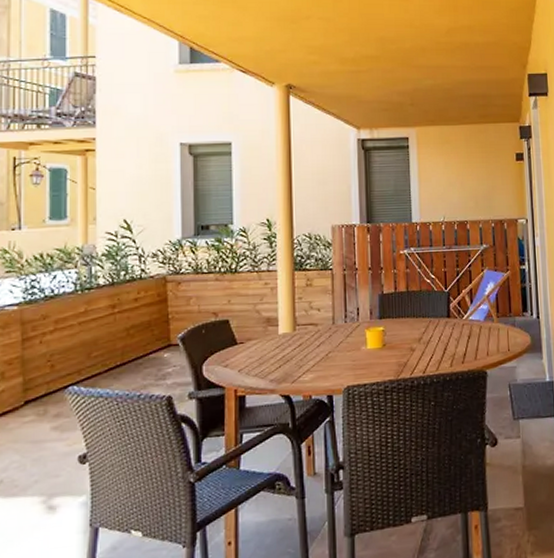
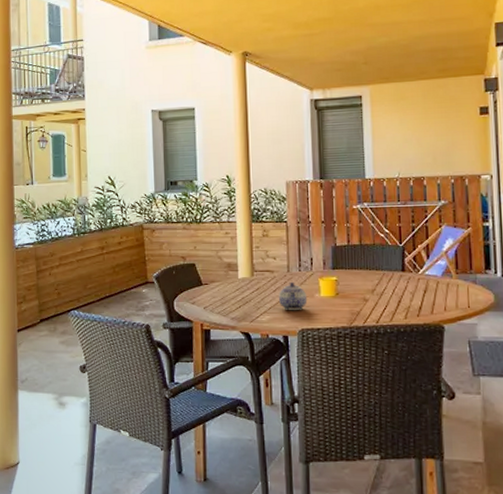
teapot: none [322,334,354,366] -> present [278,281,308,310]

